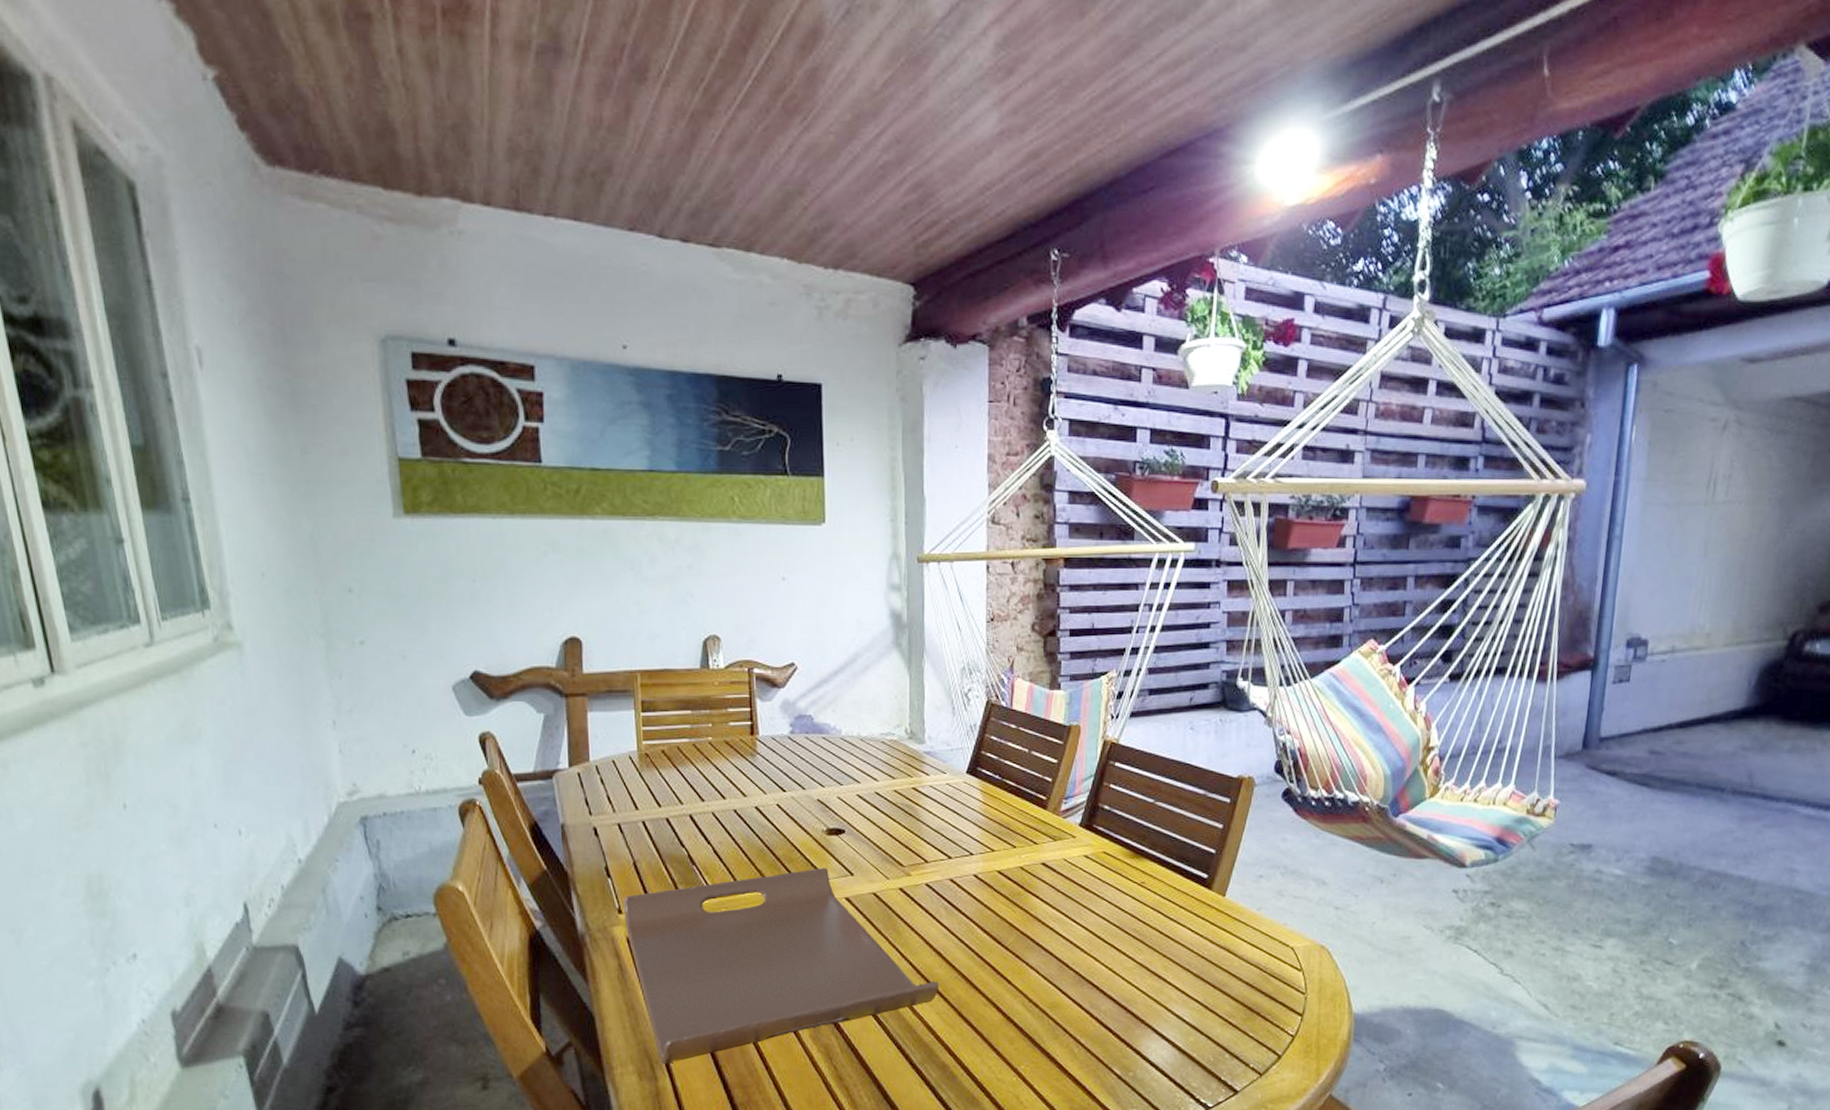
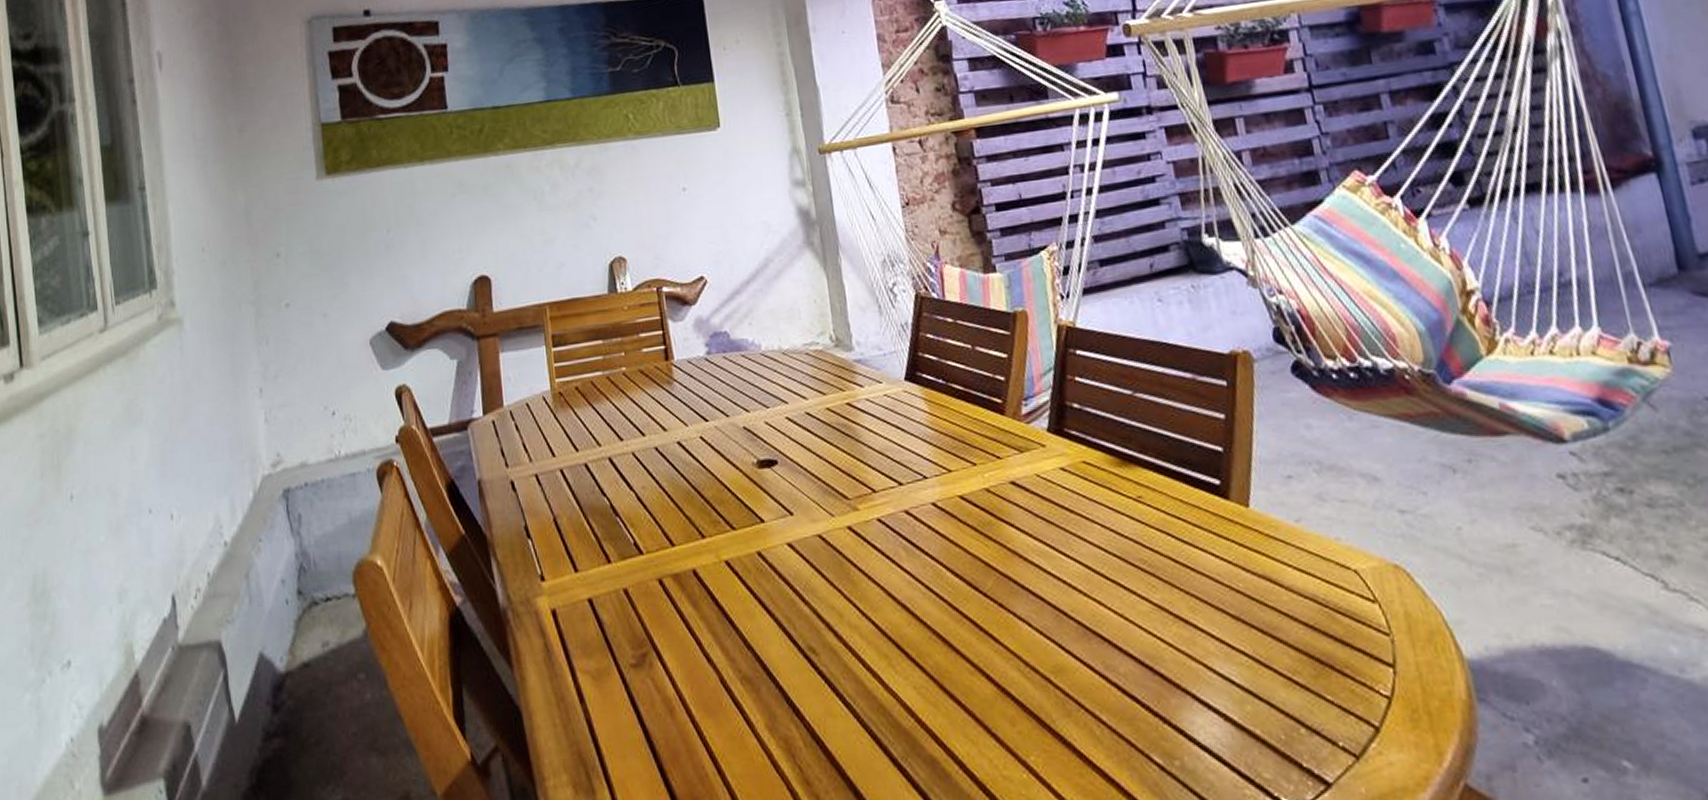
serving tray: present [623,868,939,1065] -> none [545,508,912,772]

